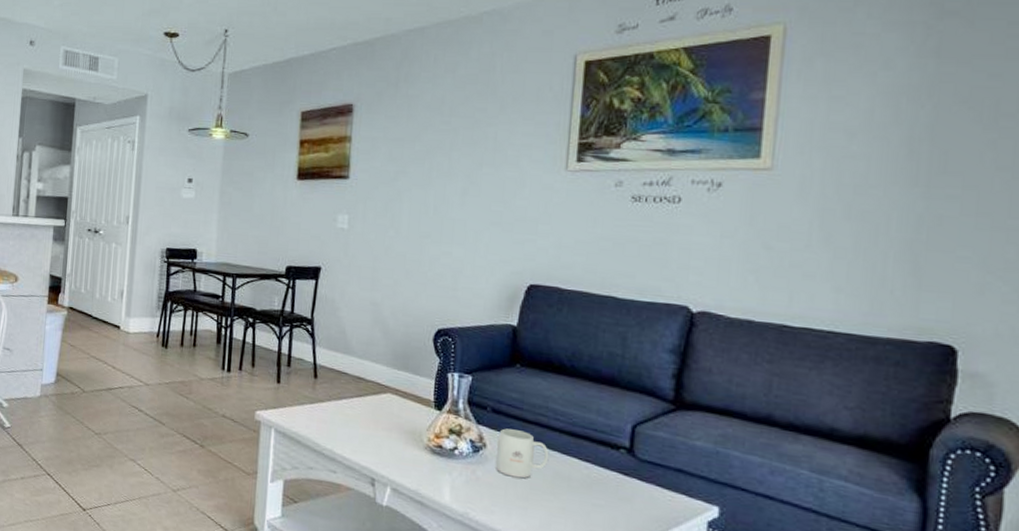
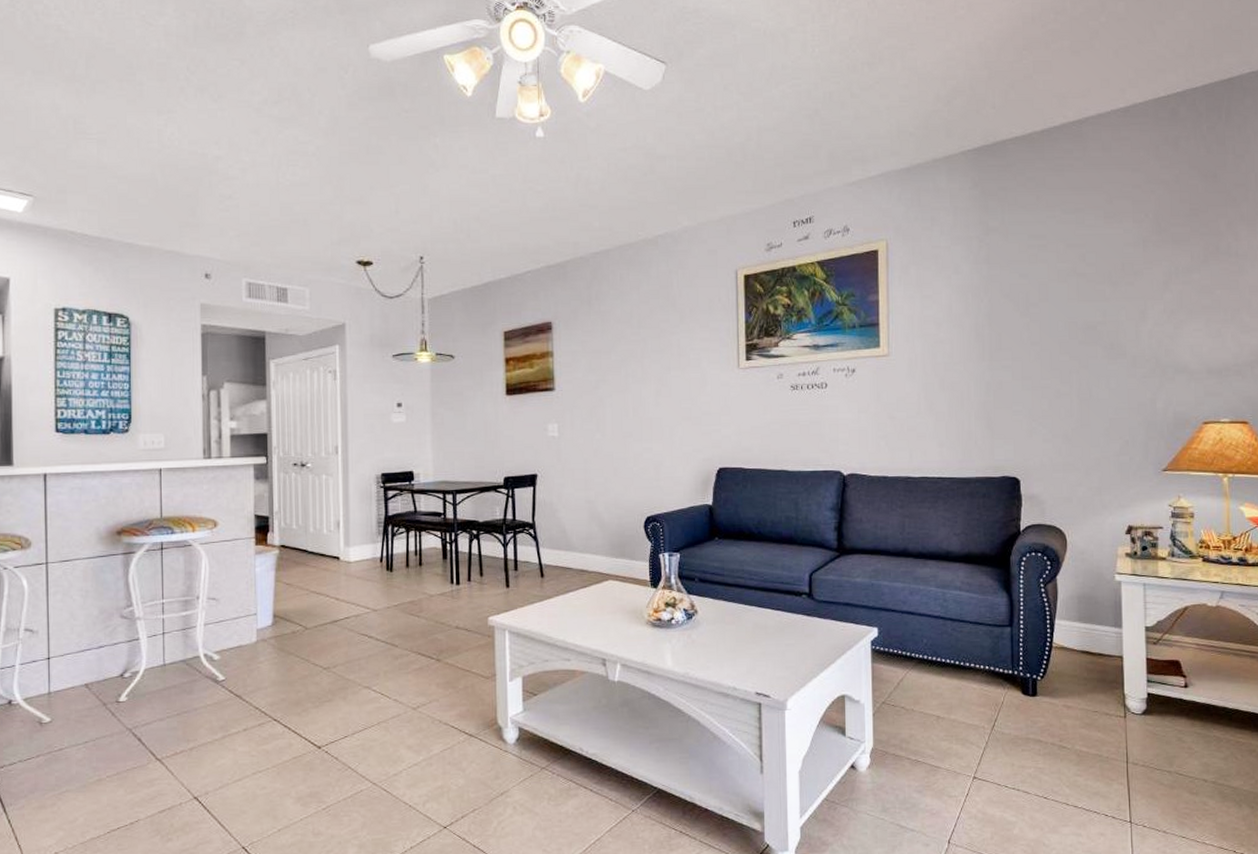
mug: present [496,428,549,479] -> none [707,593,749,635]

